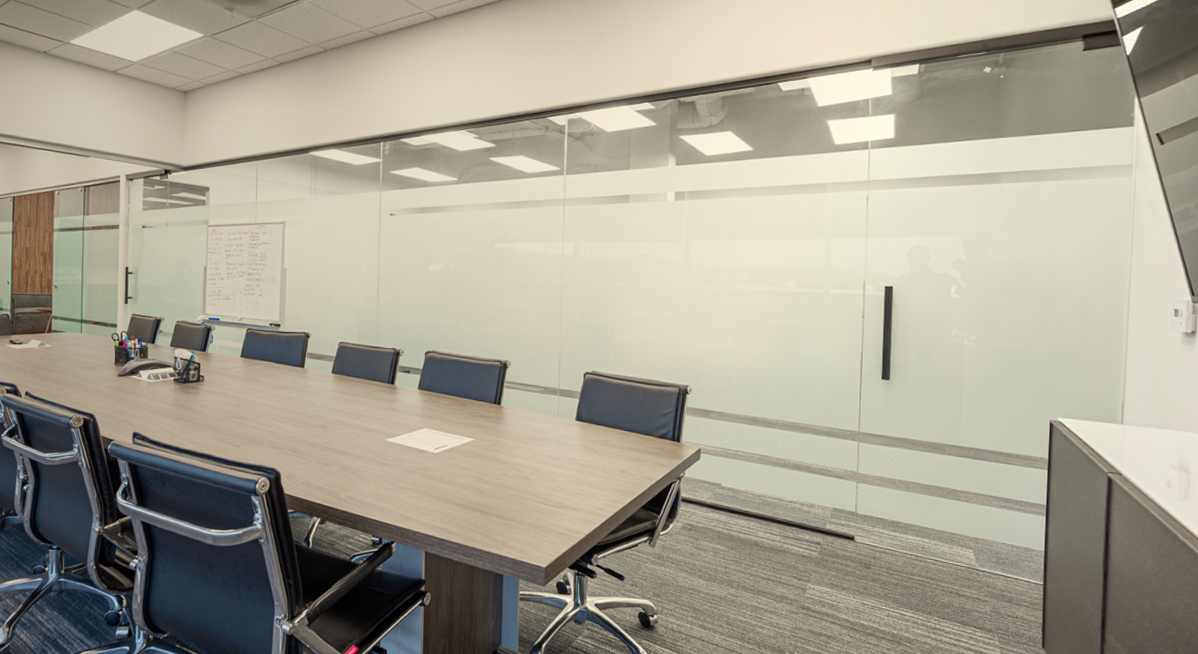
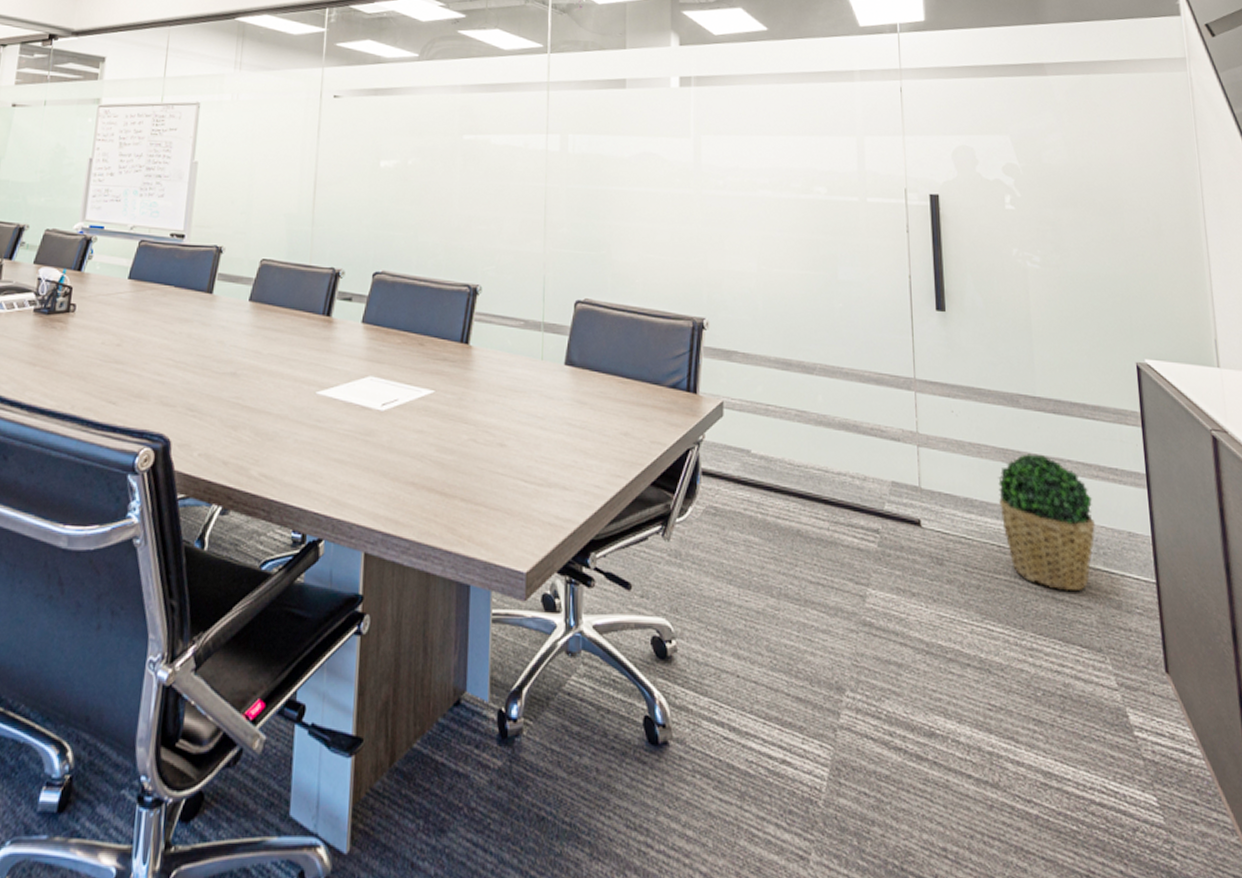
potted plant: none [920,489,999,589] -> present [998,454,1095,591]

